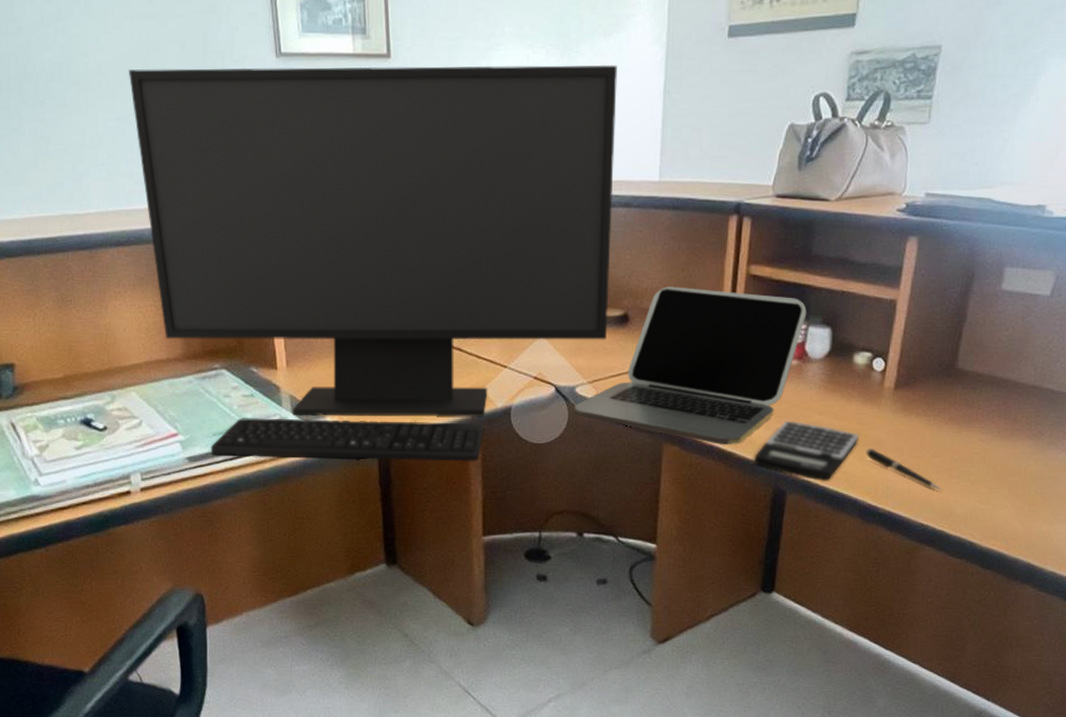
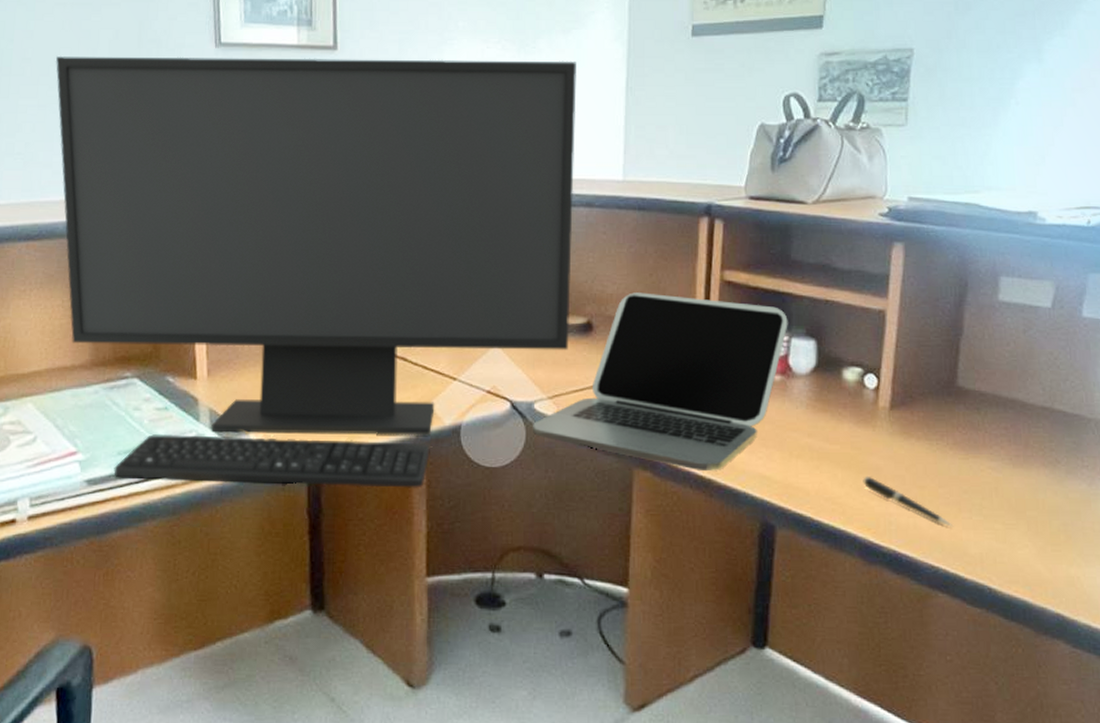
calculator: present [753,420,860,480] -> none [736,443,855,513]

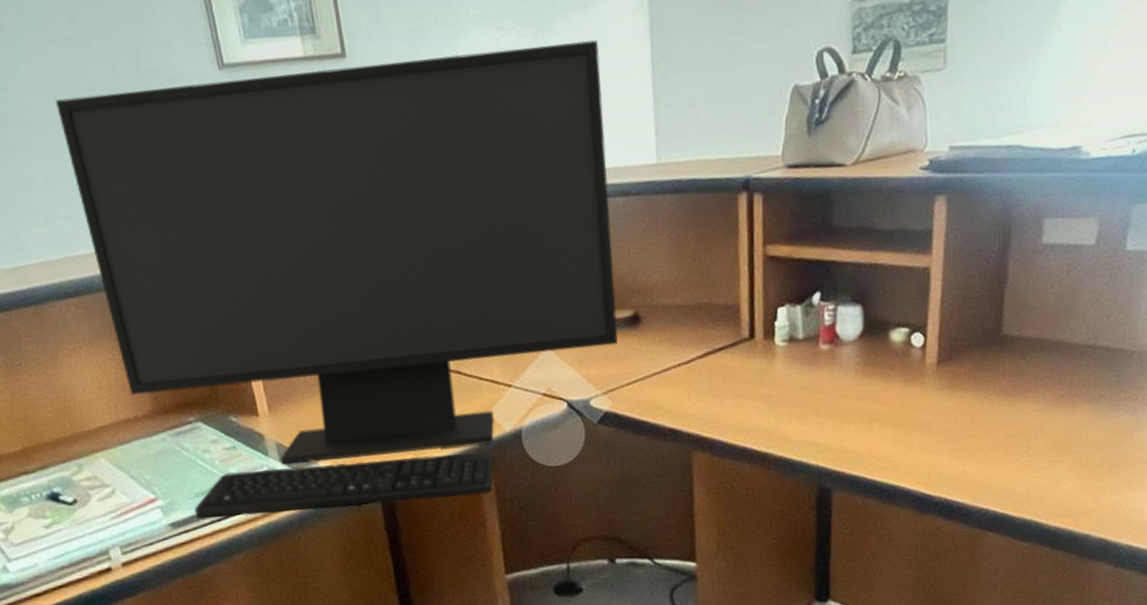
laptop: present [533,292,788,470] -> none [591,276,834,446]
pen: present [863,476,954,527] -> none [913,431,1002,471]

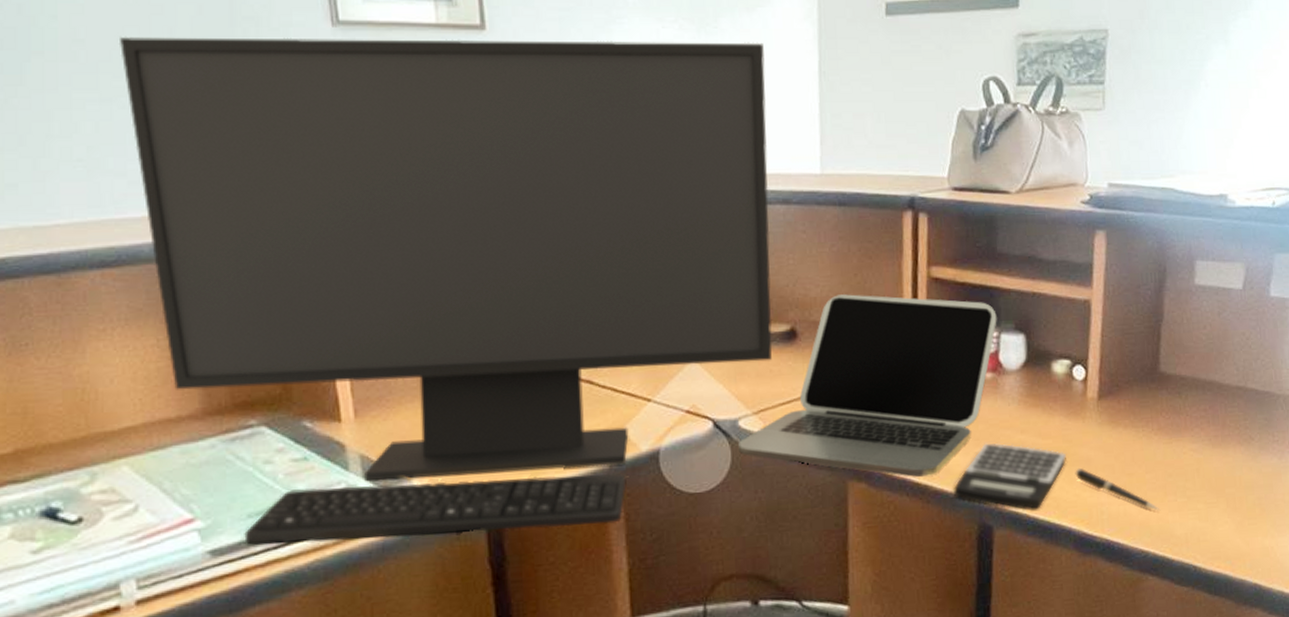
laptop: none [591,276,834,446] -> present [738,294,997,477]
calculator: none [792,411,906,472] -> present [953,443,1067,509]
pen: none [913,431,1002,471] -> present [1075,467,1161,511]

